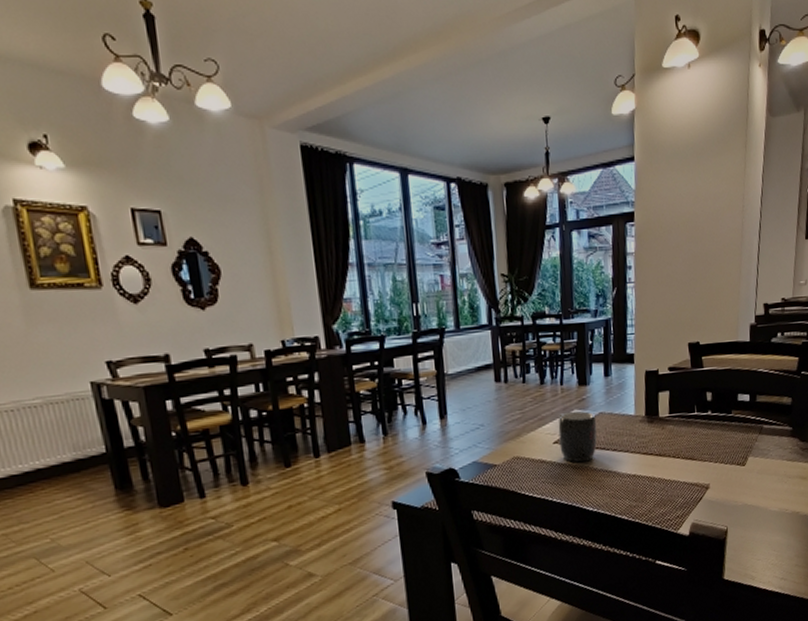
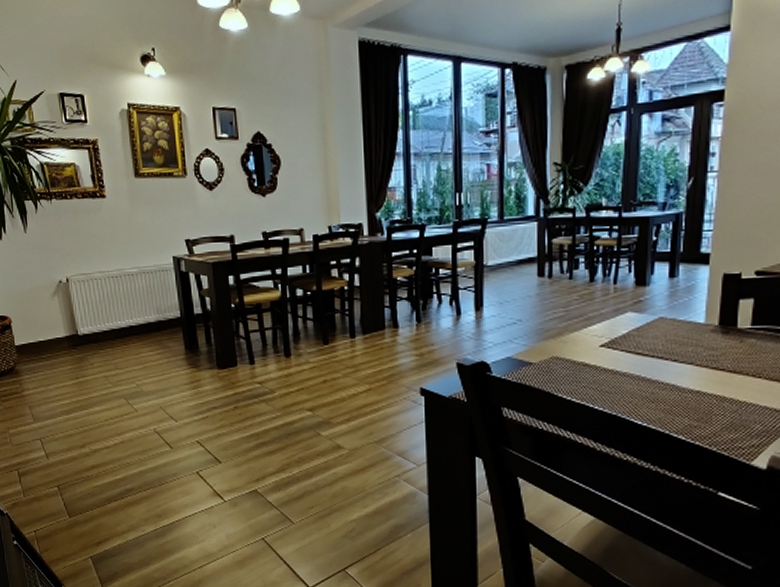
mug: present [558,411,597,463] -> none [607,313,655,370]

